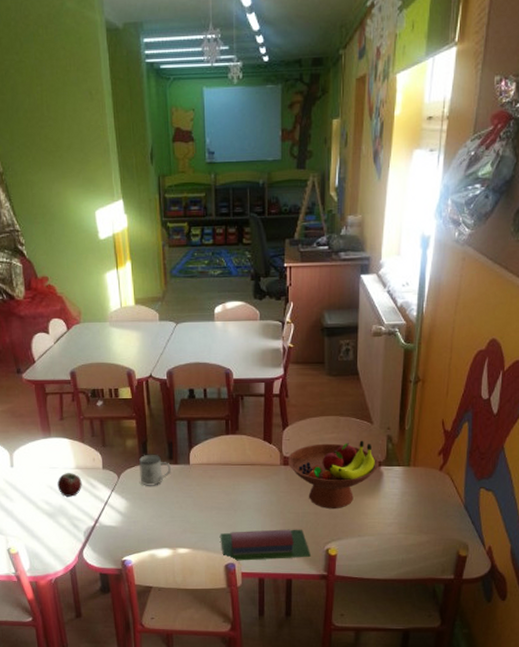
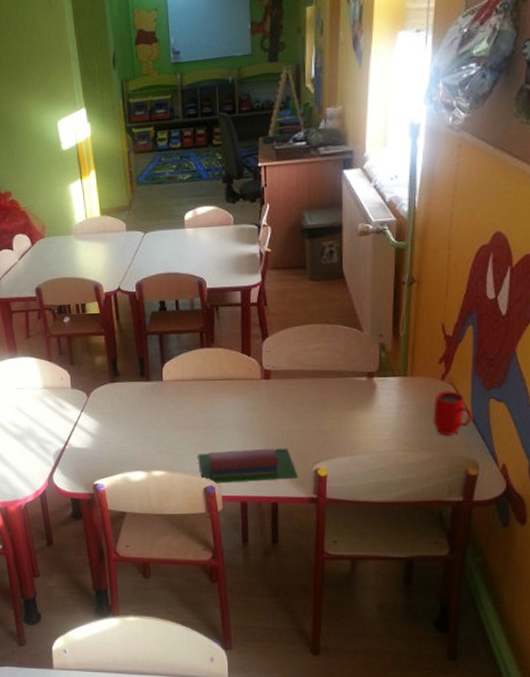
apple: present [57,472,82,497] -> none [25,392,51,418]
mug: present [138,454,171,486] -> none [108,370,143,405]
fruit bowl: present [287,440,379,508] -> none [268,349,371,425]
mug: none [431,480,465,521] -> present [433,391,472,437]

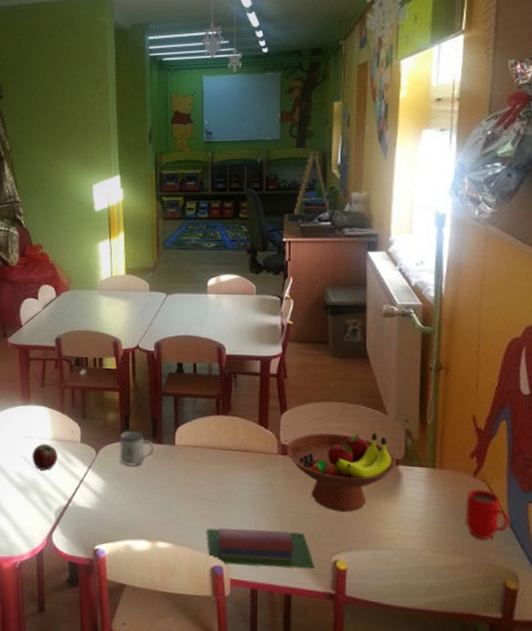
apple: none [25,392,51,418] -> present [32,443,58,471]
mug: none [108,370,143,405] -> present [119,430,154,466]
fruit bowl: none [268,349,371,425] -> present [286,432,396,512]

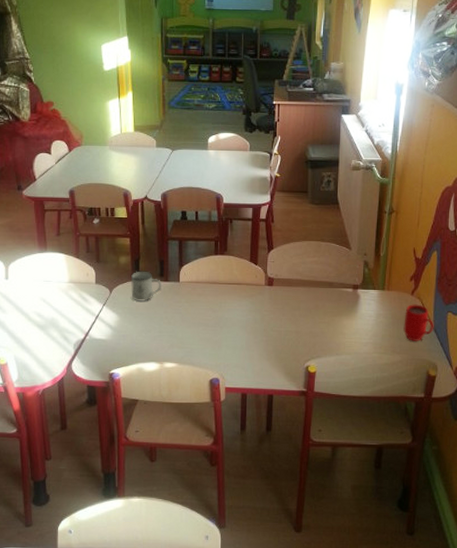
apple: present [32,443,58,471] -> none [50,286,75,310]
architectural model: present [207,528,314,569] -> none [206,346,291,376]
fruit bowl: present [286,432,396,512] -> none [271,264,356,328]

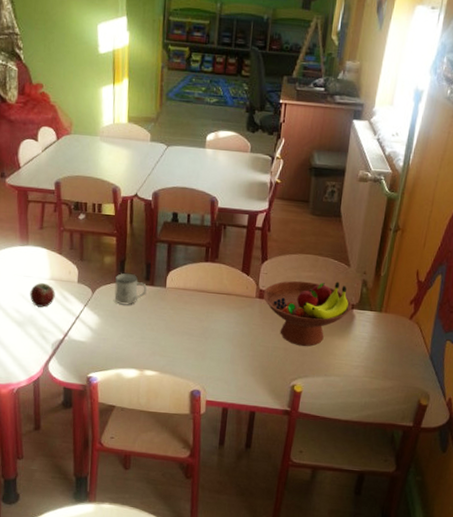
apple: none [50,286,75,310] -> present [30,282,55,307]
fruit bowl: none [271,264,356,328] -> present [263,280,352,347]
mug: present [403,304,434,342] -> none [397,329,431,369]

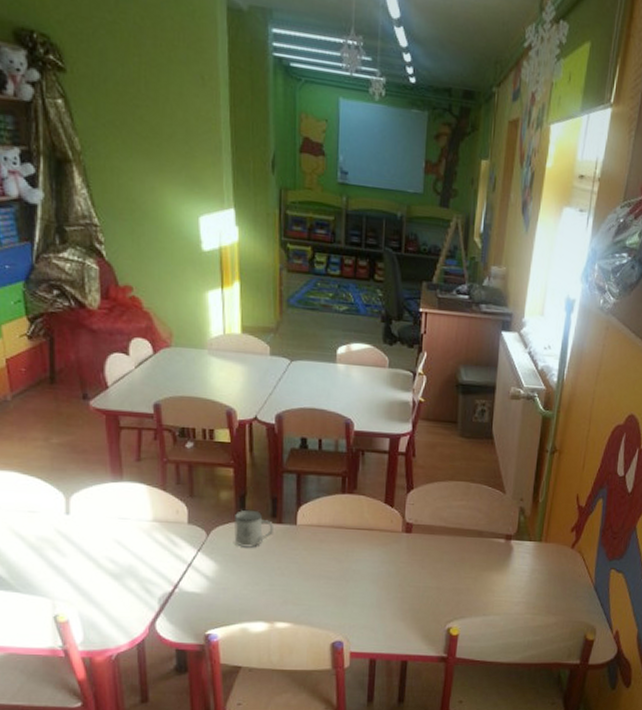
apple: present [30,282,55,307] -> none [127,525,160,555]
fruit bowl: present [263,280,352,347] -> none [410,510,509,584]

